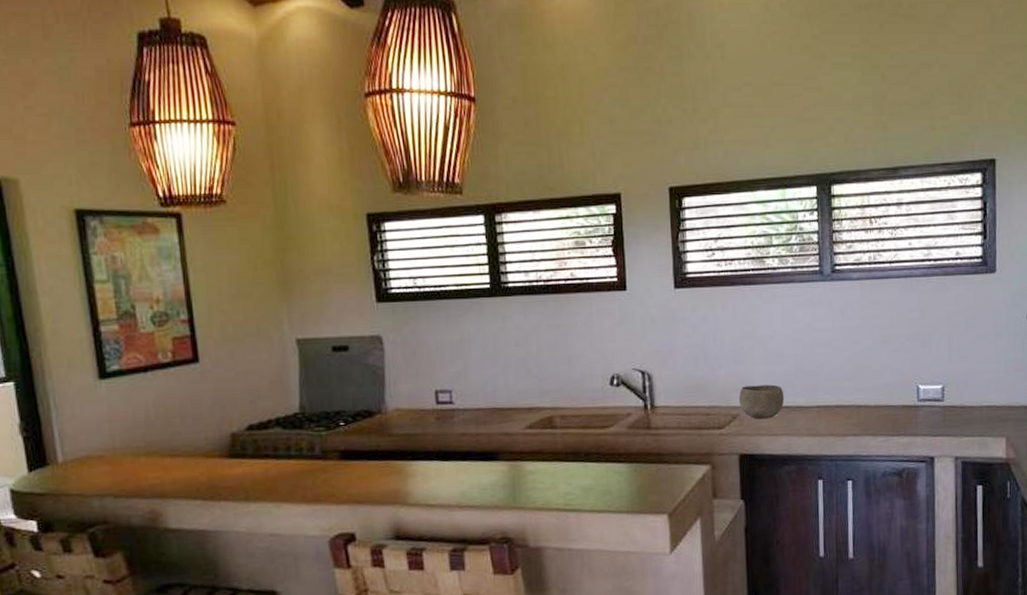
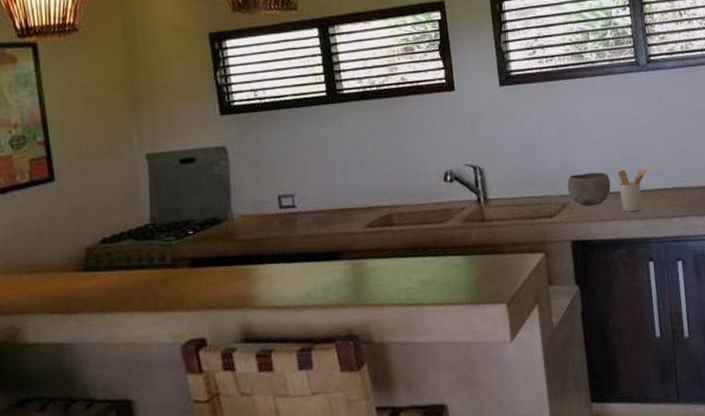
utensil holder: none [792,383,823,427] -> present [618,169,647,212]

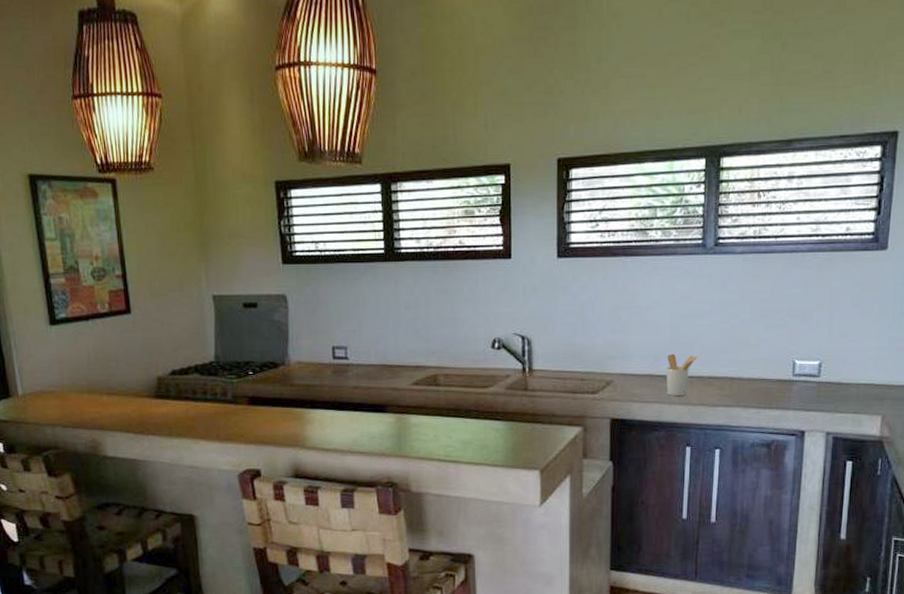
bowl: present [567,172,611,207] -> none [613,354,659,387]

